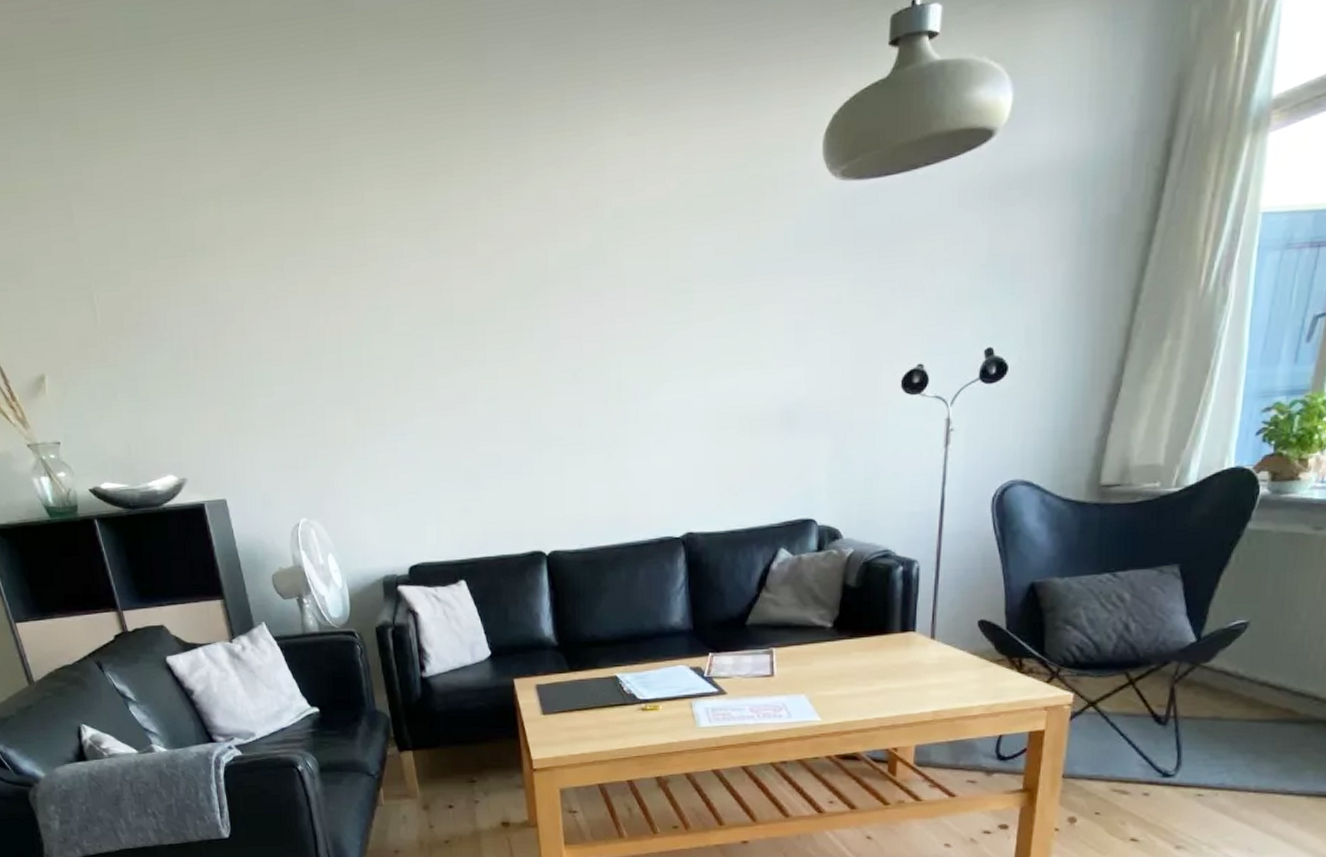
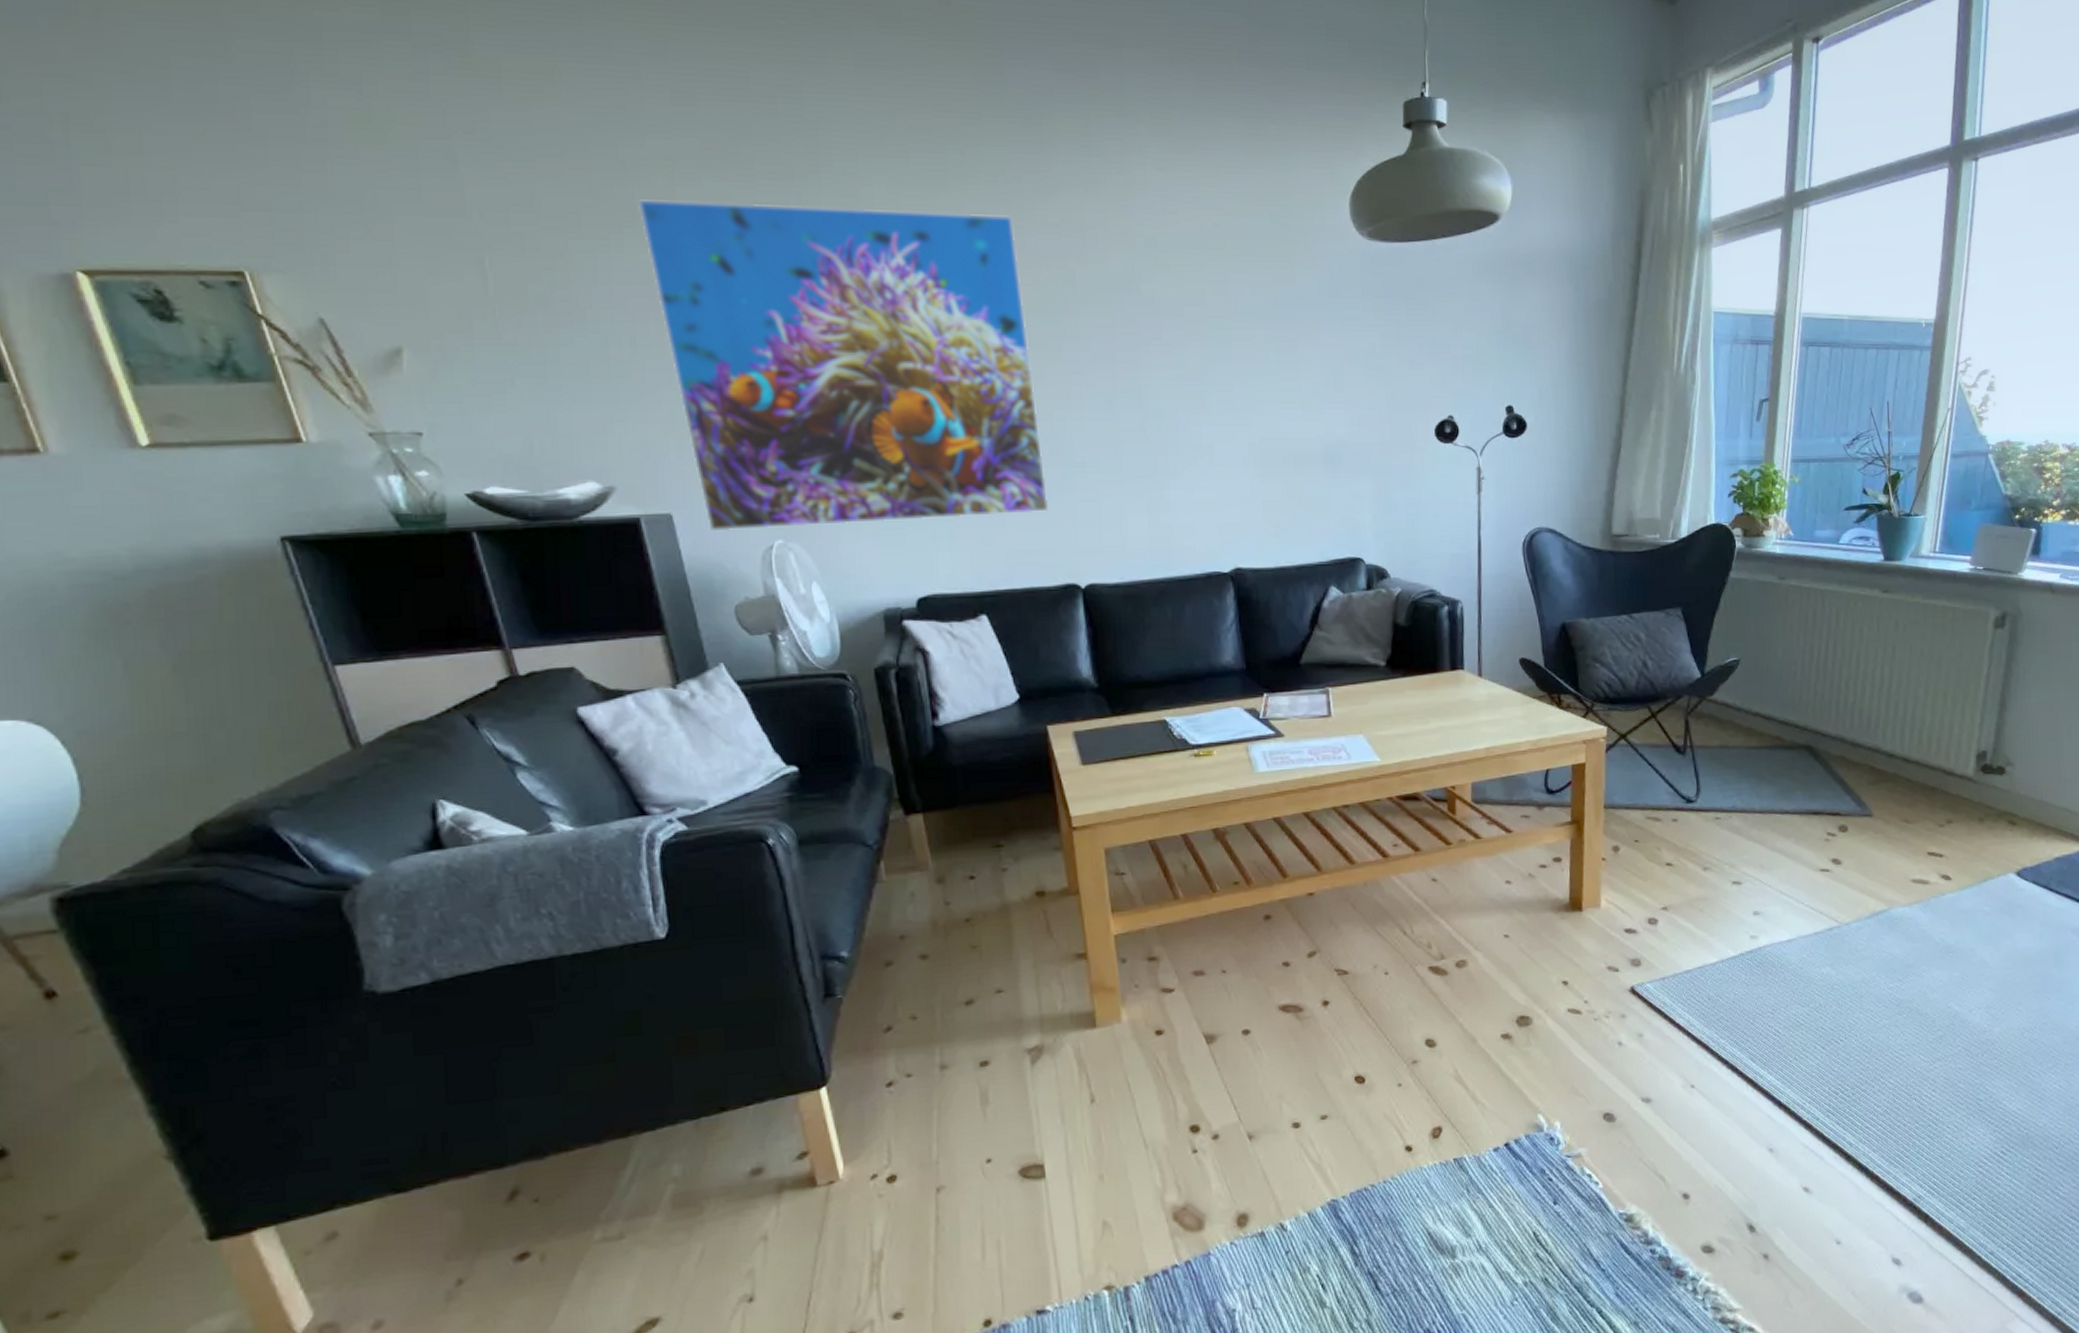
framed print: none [197,202,518,513] -> present [638,199,1048,532]

